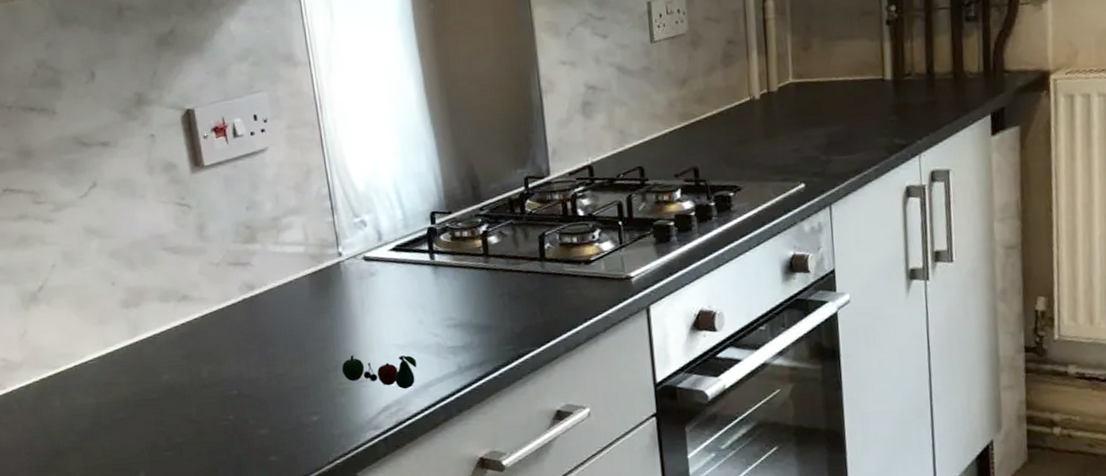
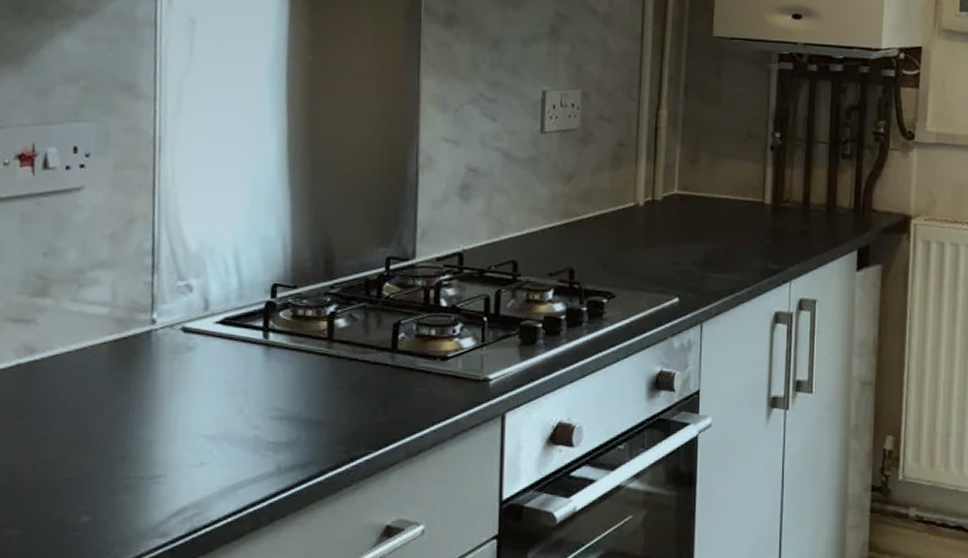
fruit: present [341,355,417,390] -> none [130,444,228,490]

